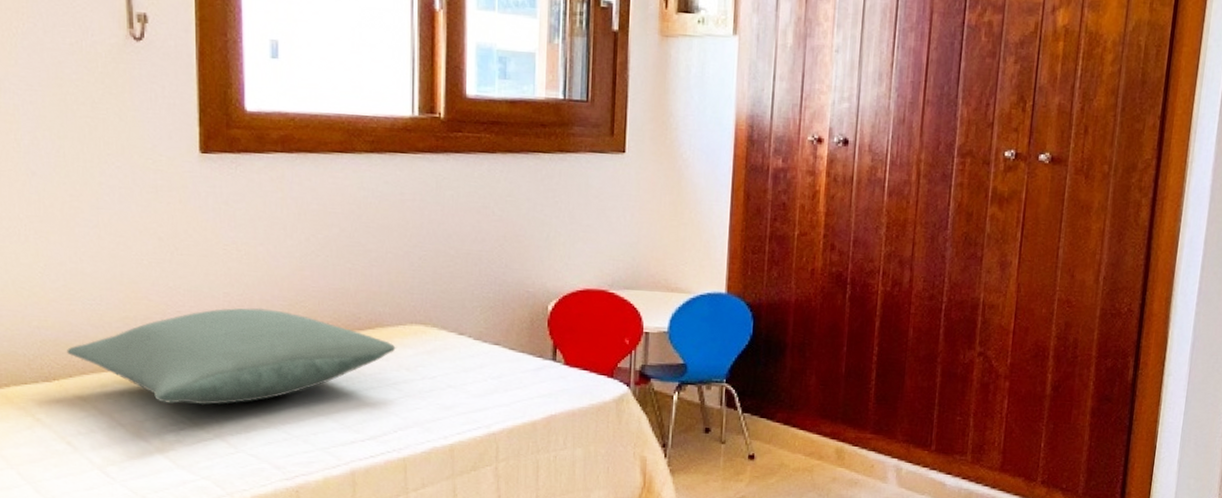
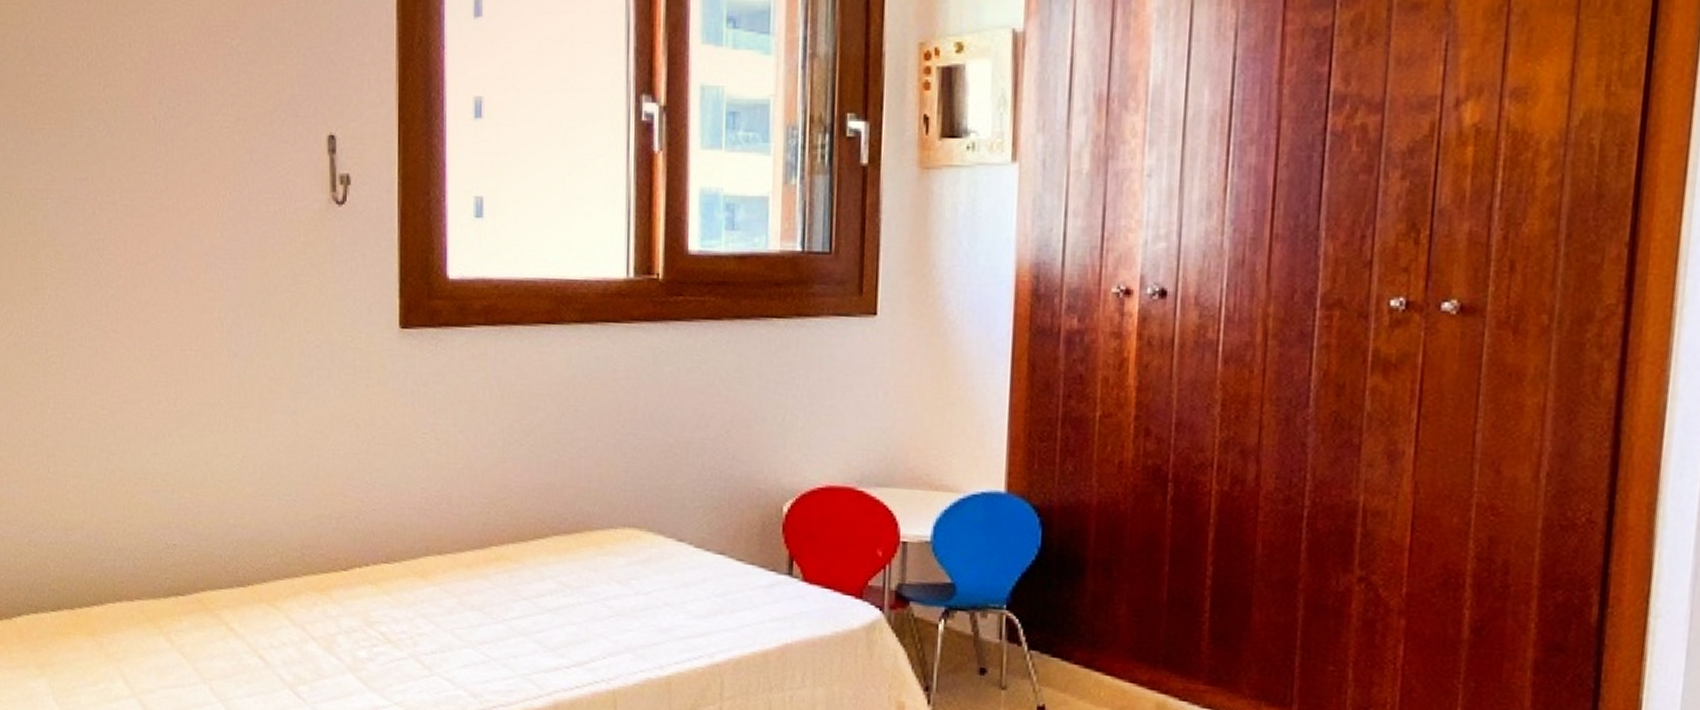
pillow: present [67,307,396,405] -> none [262,505,606,619]

